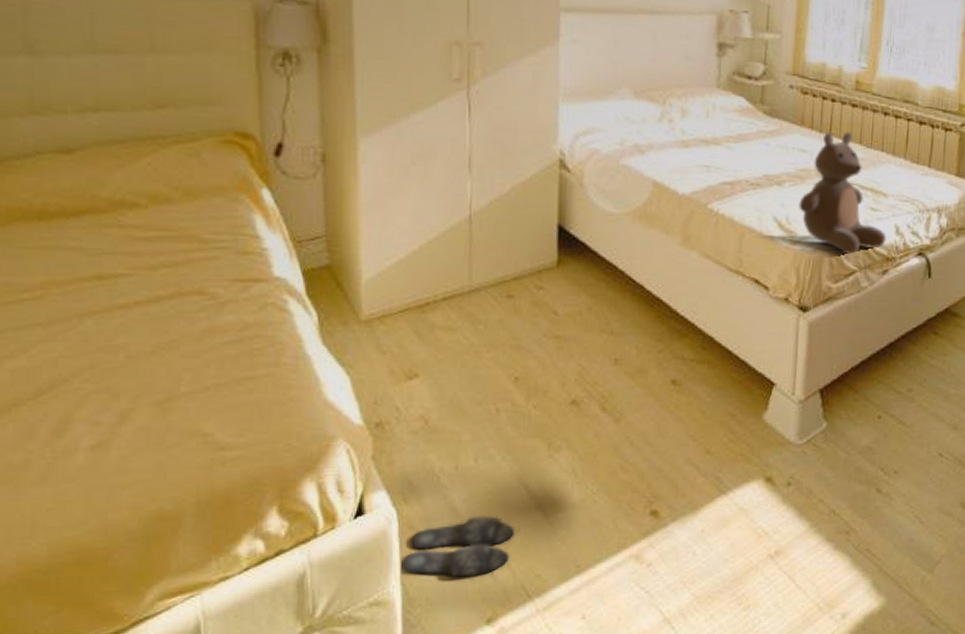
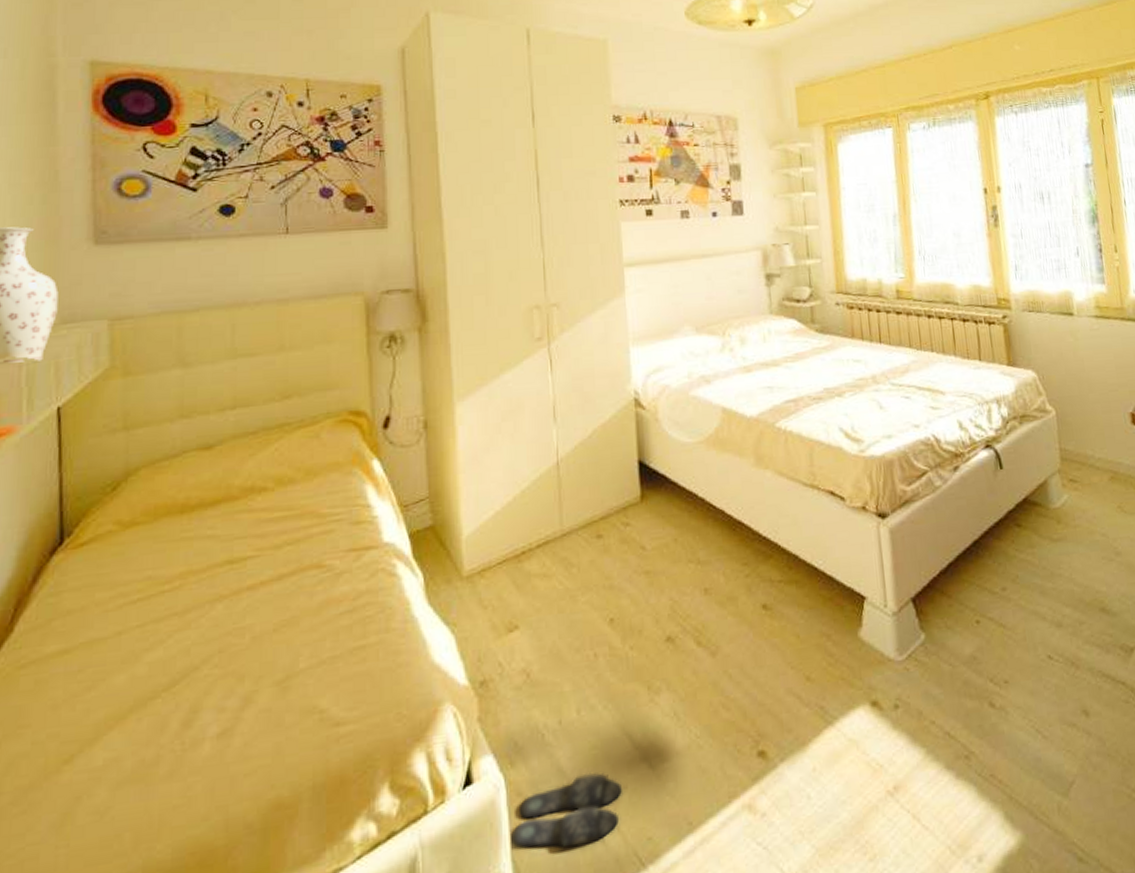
teddy bear: present [798,131,887,254] -> none [861,337,952,455]

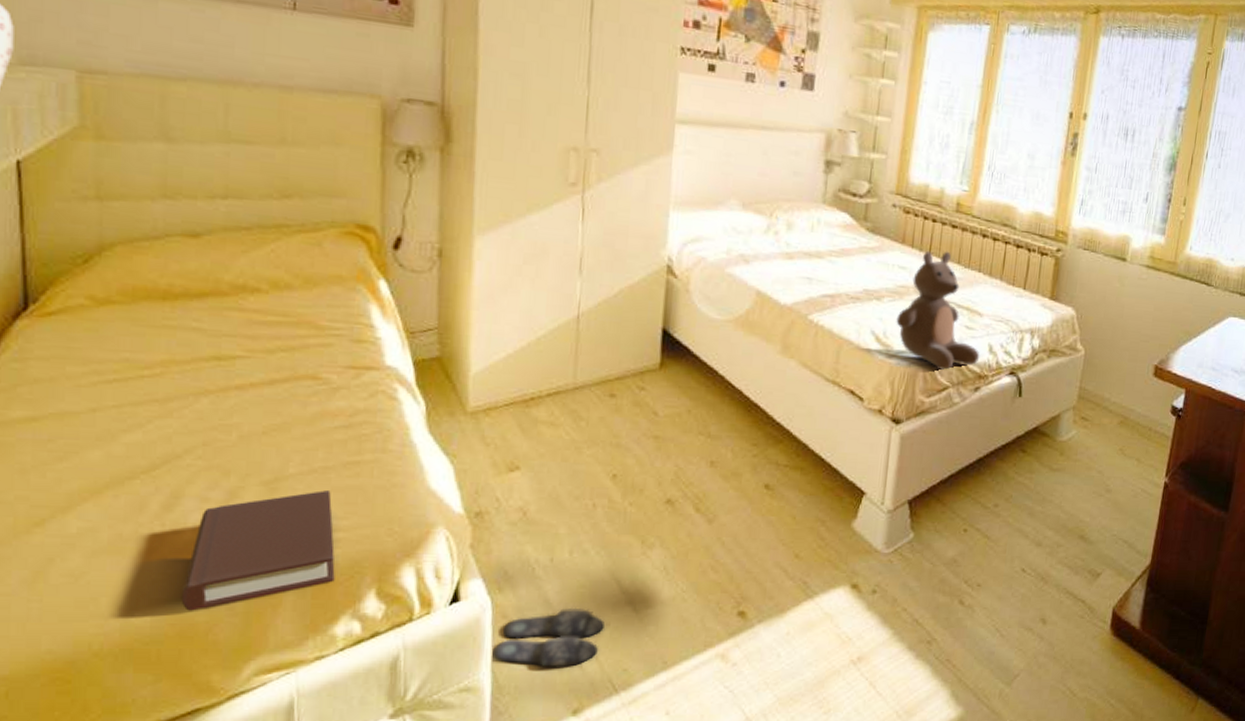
book: none [200,681,348,836] -> present [181,490,335,611]
teddy bear: none [861,337,952,455] -> present [896,250,980,370]

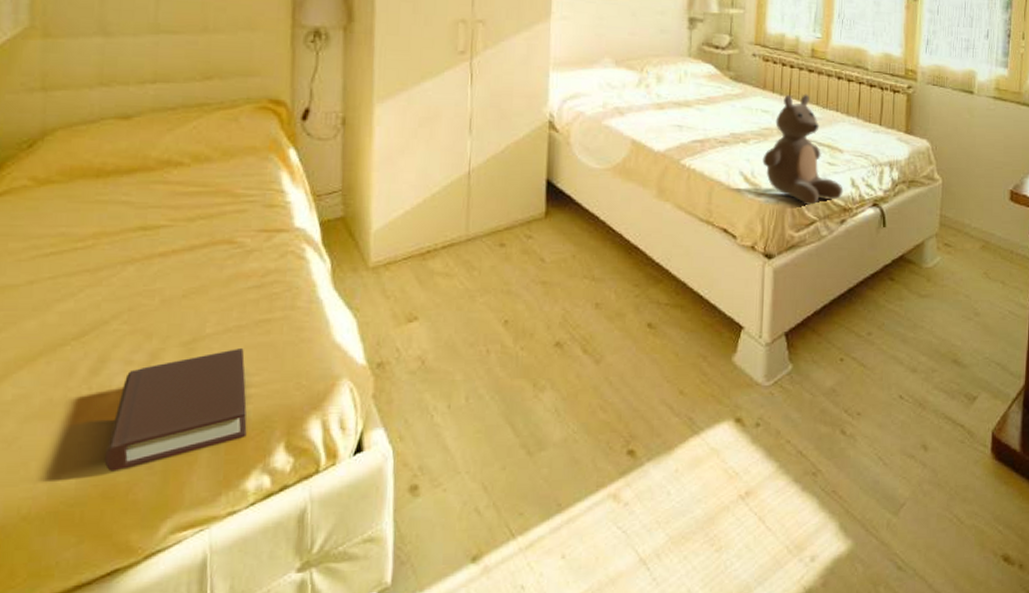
slippers: present [492,607,605,669] -> none [394,452,500,515]

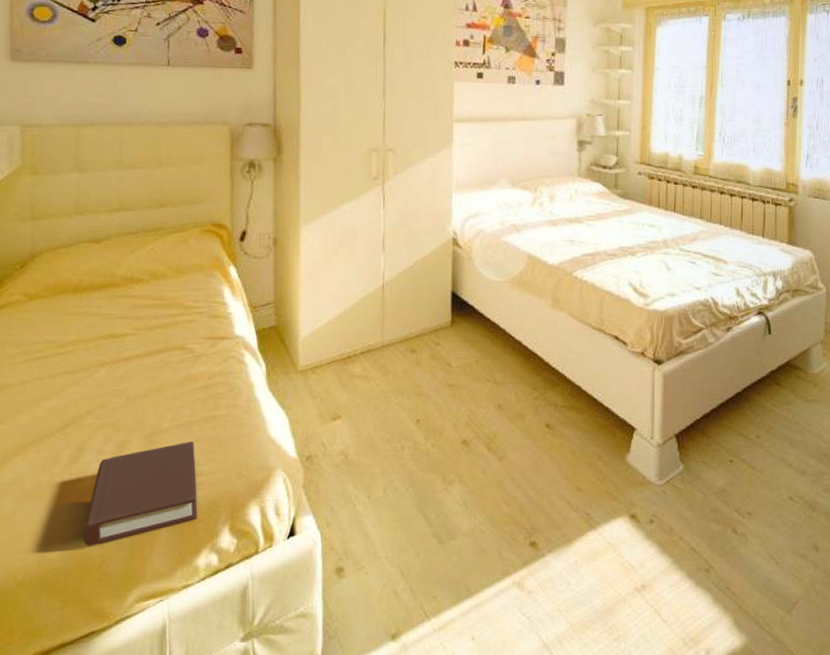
teddy bear: present [762,94,844,205] -> none [650,208,729,313]

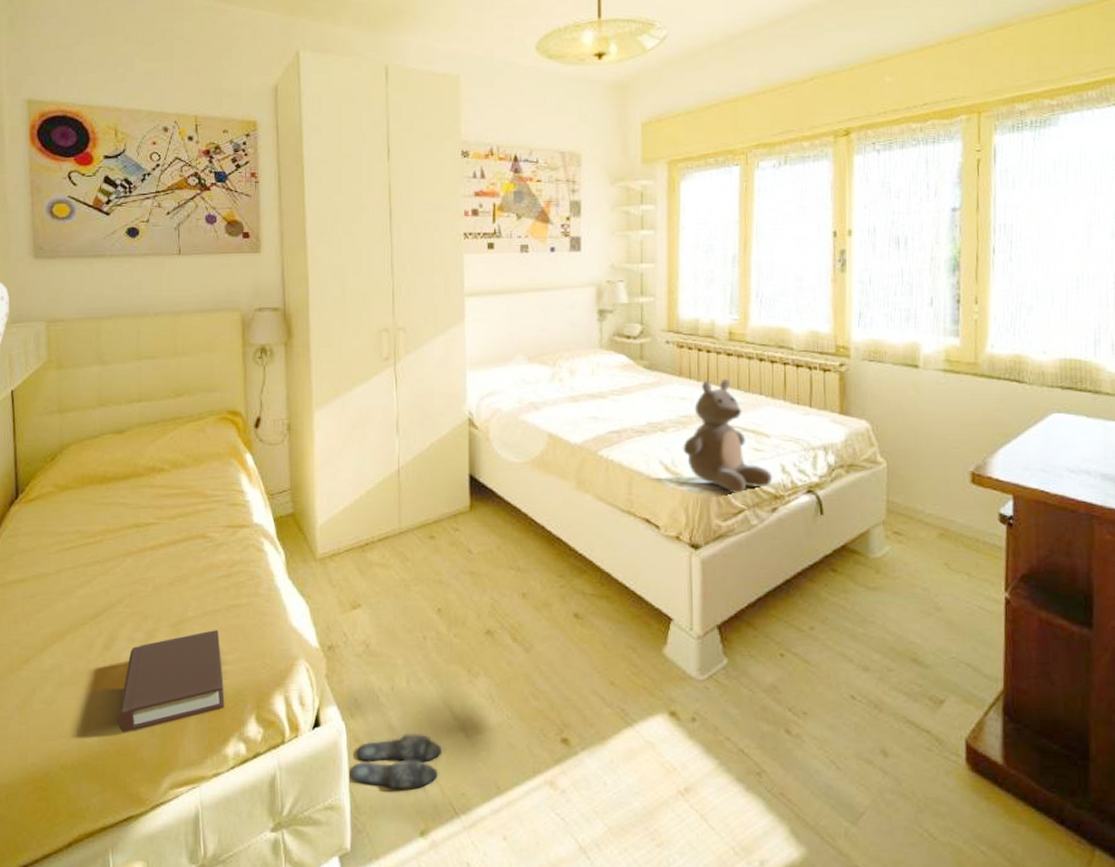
slippers: none [323,539,415,596] -> present [349,732,442,791]
teddy bear: none [650,208,729,313] -> present [683,378,773,493]

